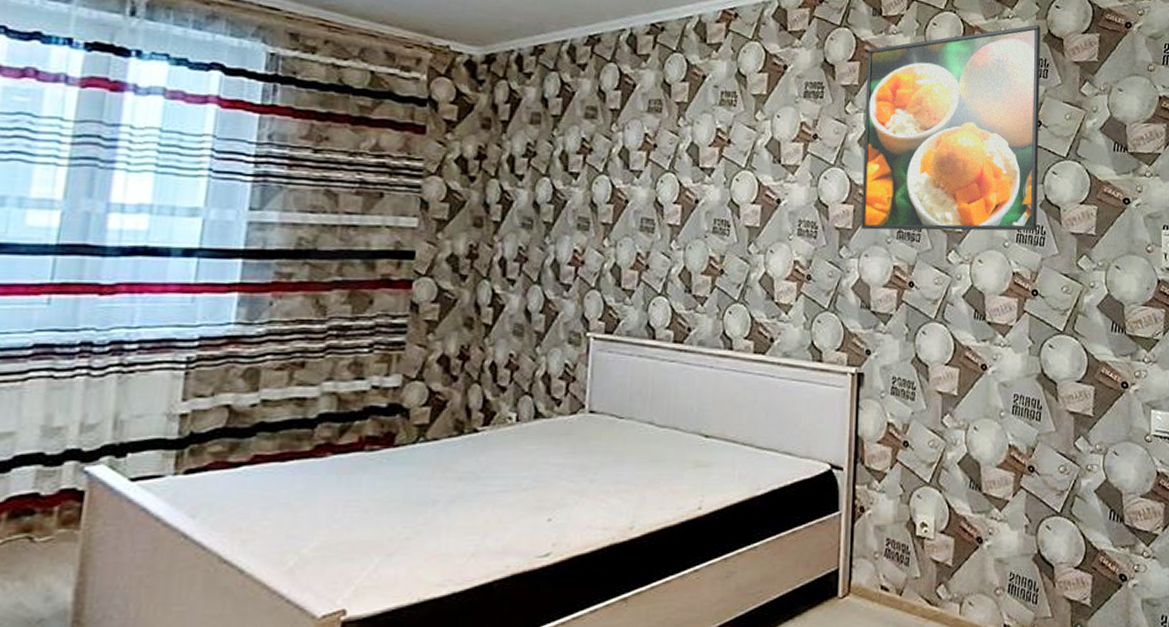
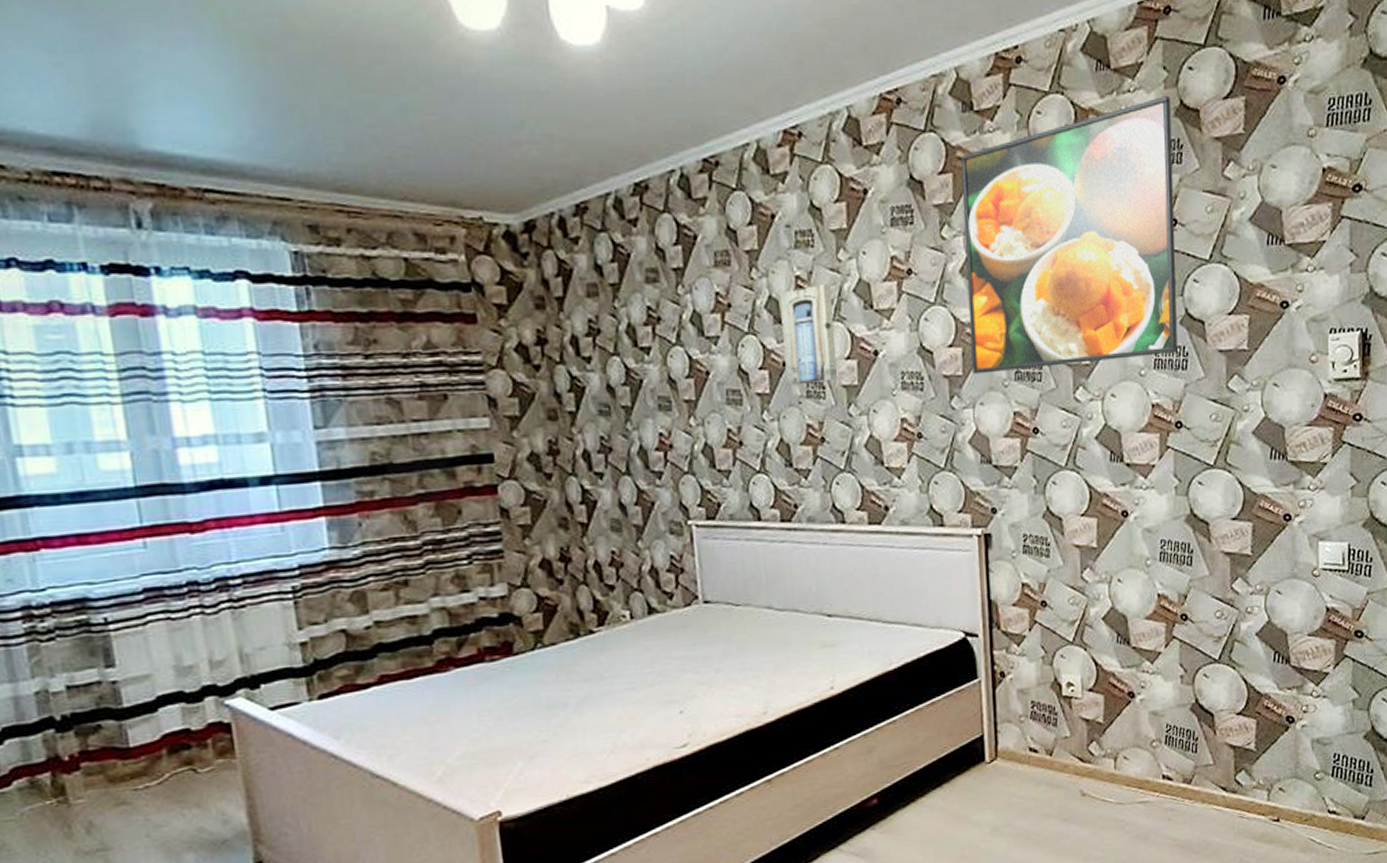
wall art: none [696,137,746,221] -> present [780,283,837,386]

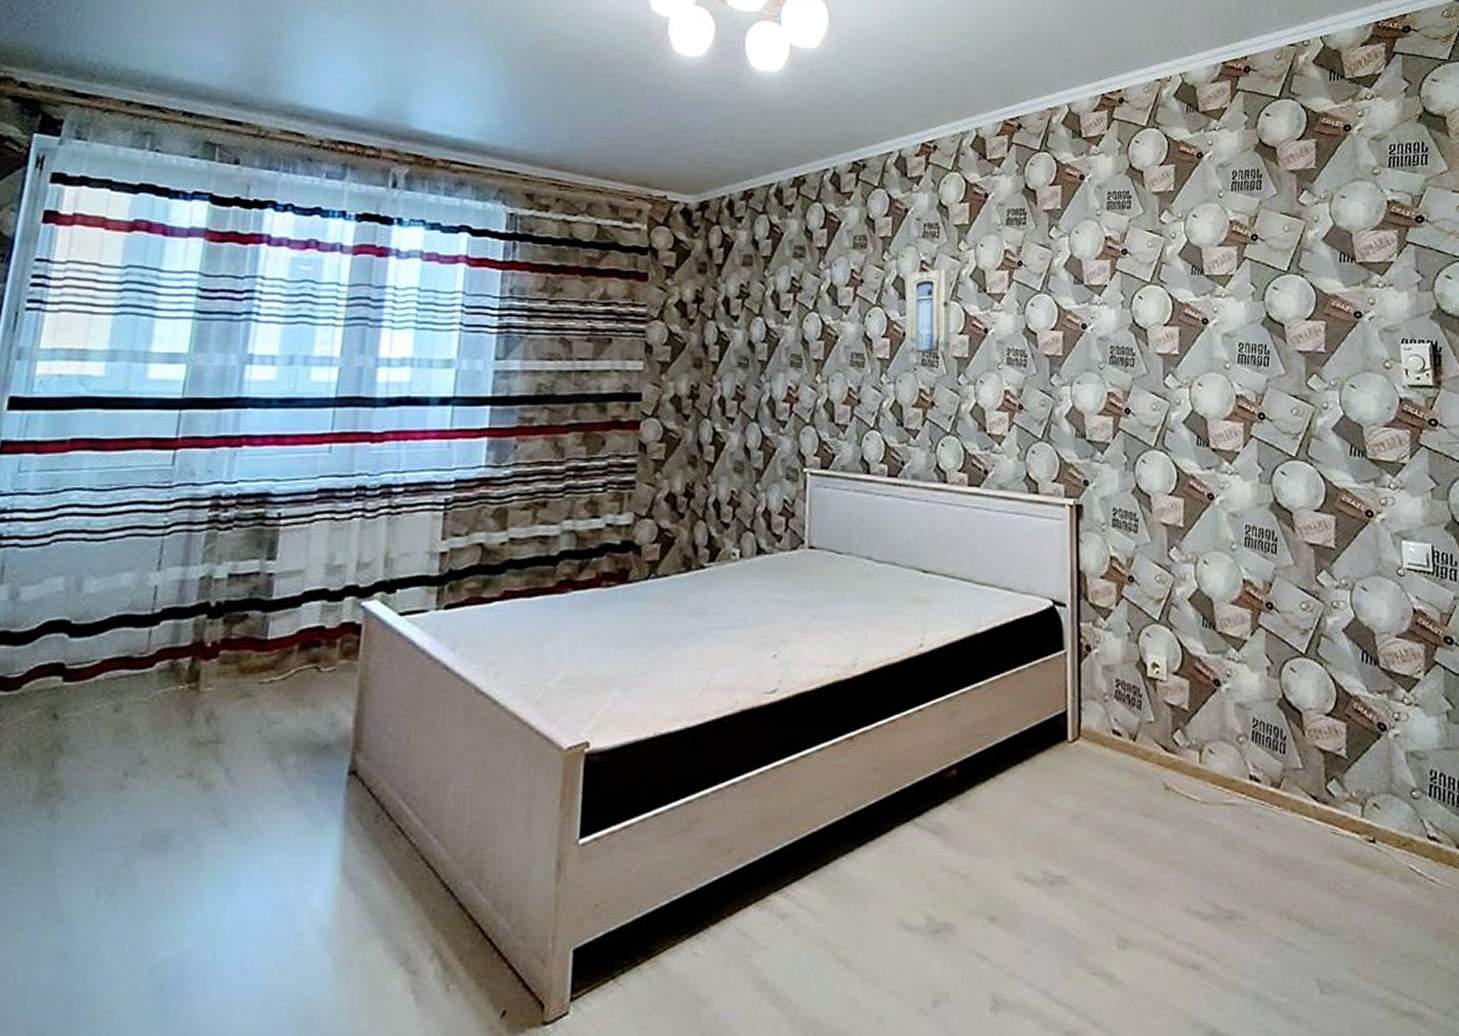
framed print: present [960,95,1178,374] -> none [1068,134,1260,356]

